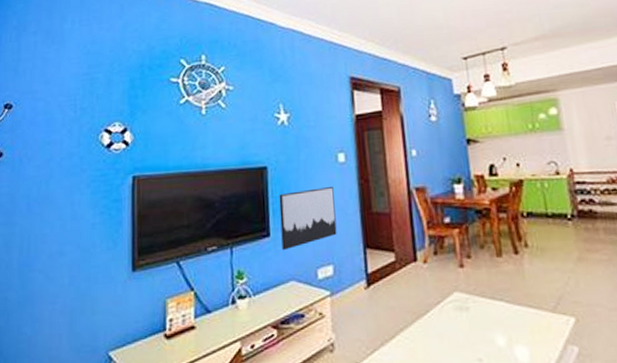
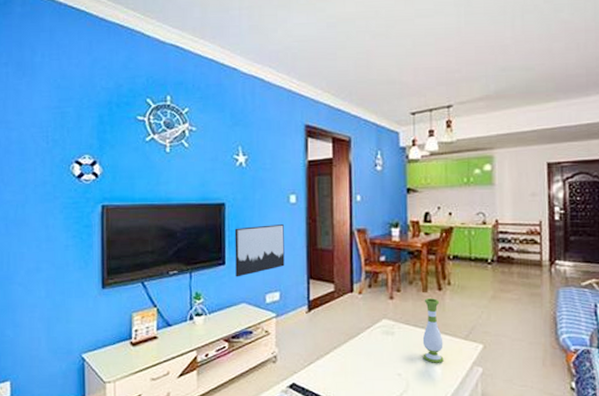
vase: none [499,264,531,344] -> present [422,298,444,363]

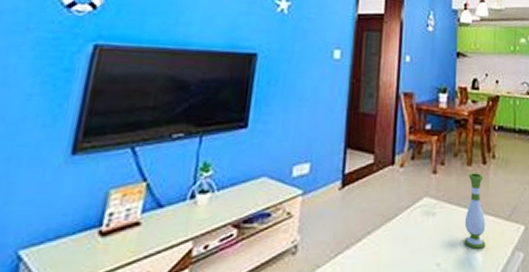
wall art: present [234,224,285,277] -> none [258,82,324,144]

